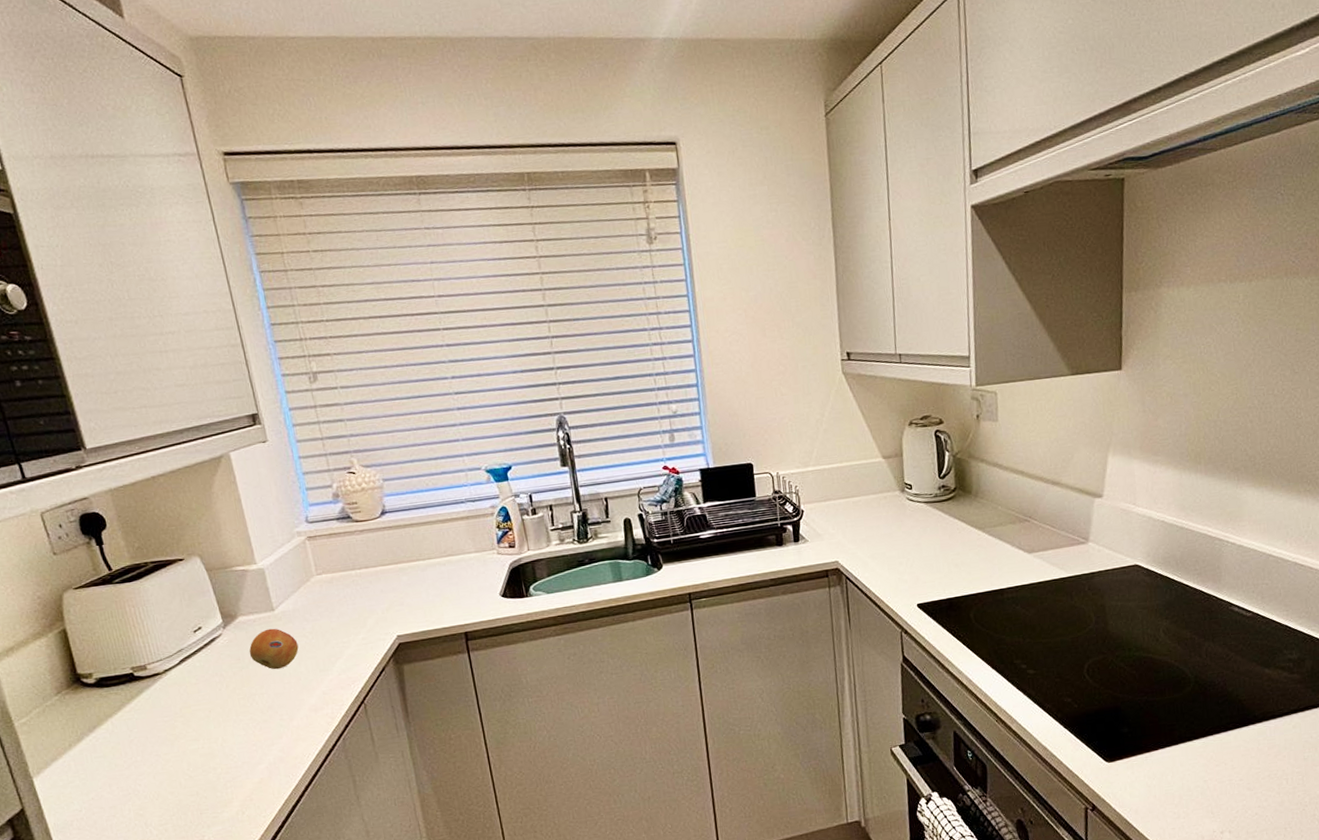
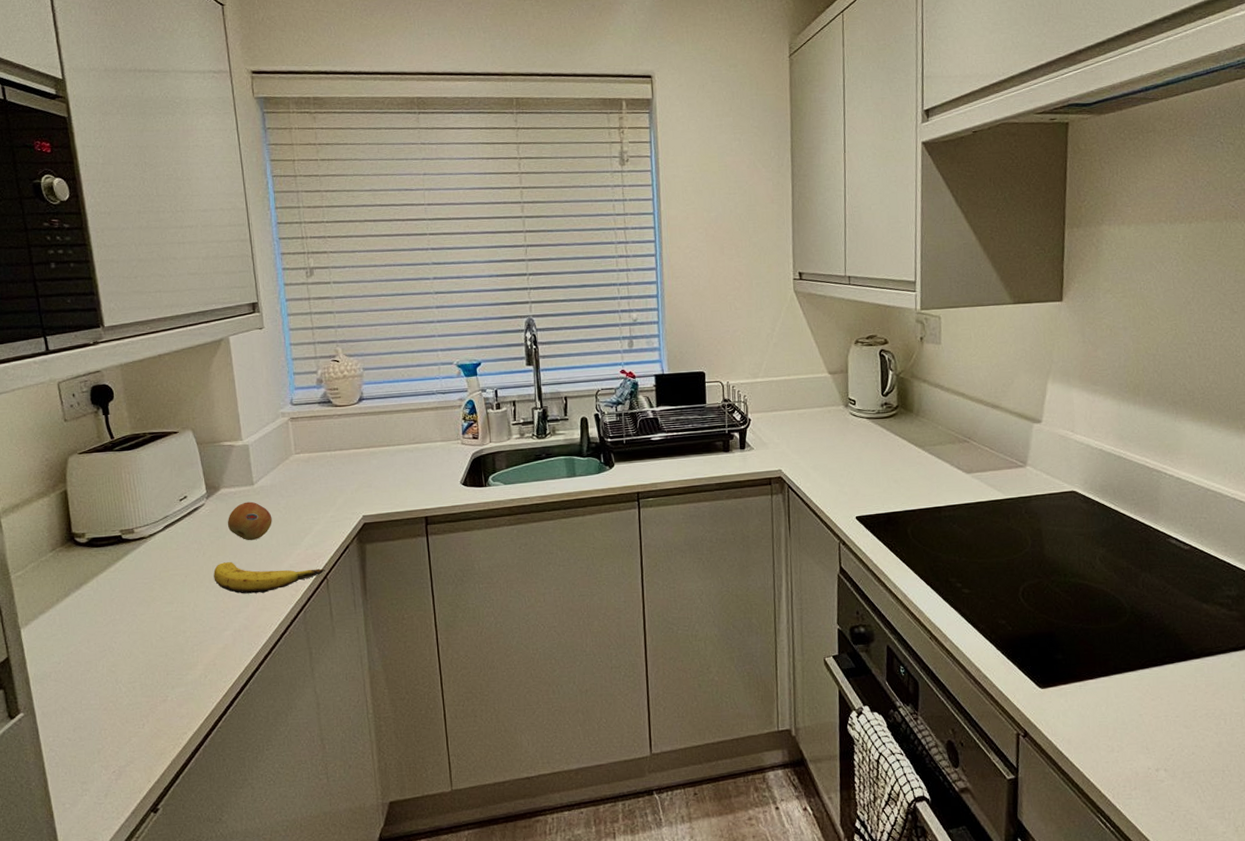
banana: none [240,693,363,726] -> present [213,562,326,594]

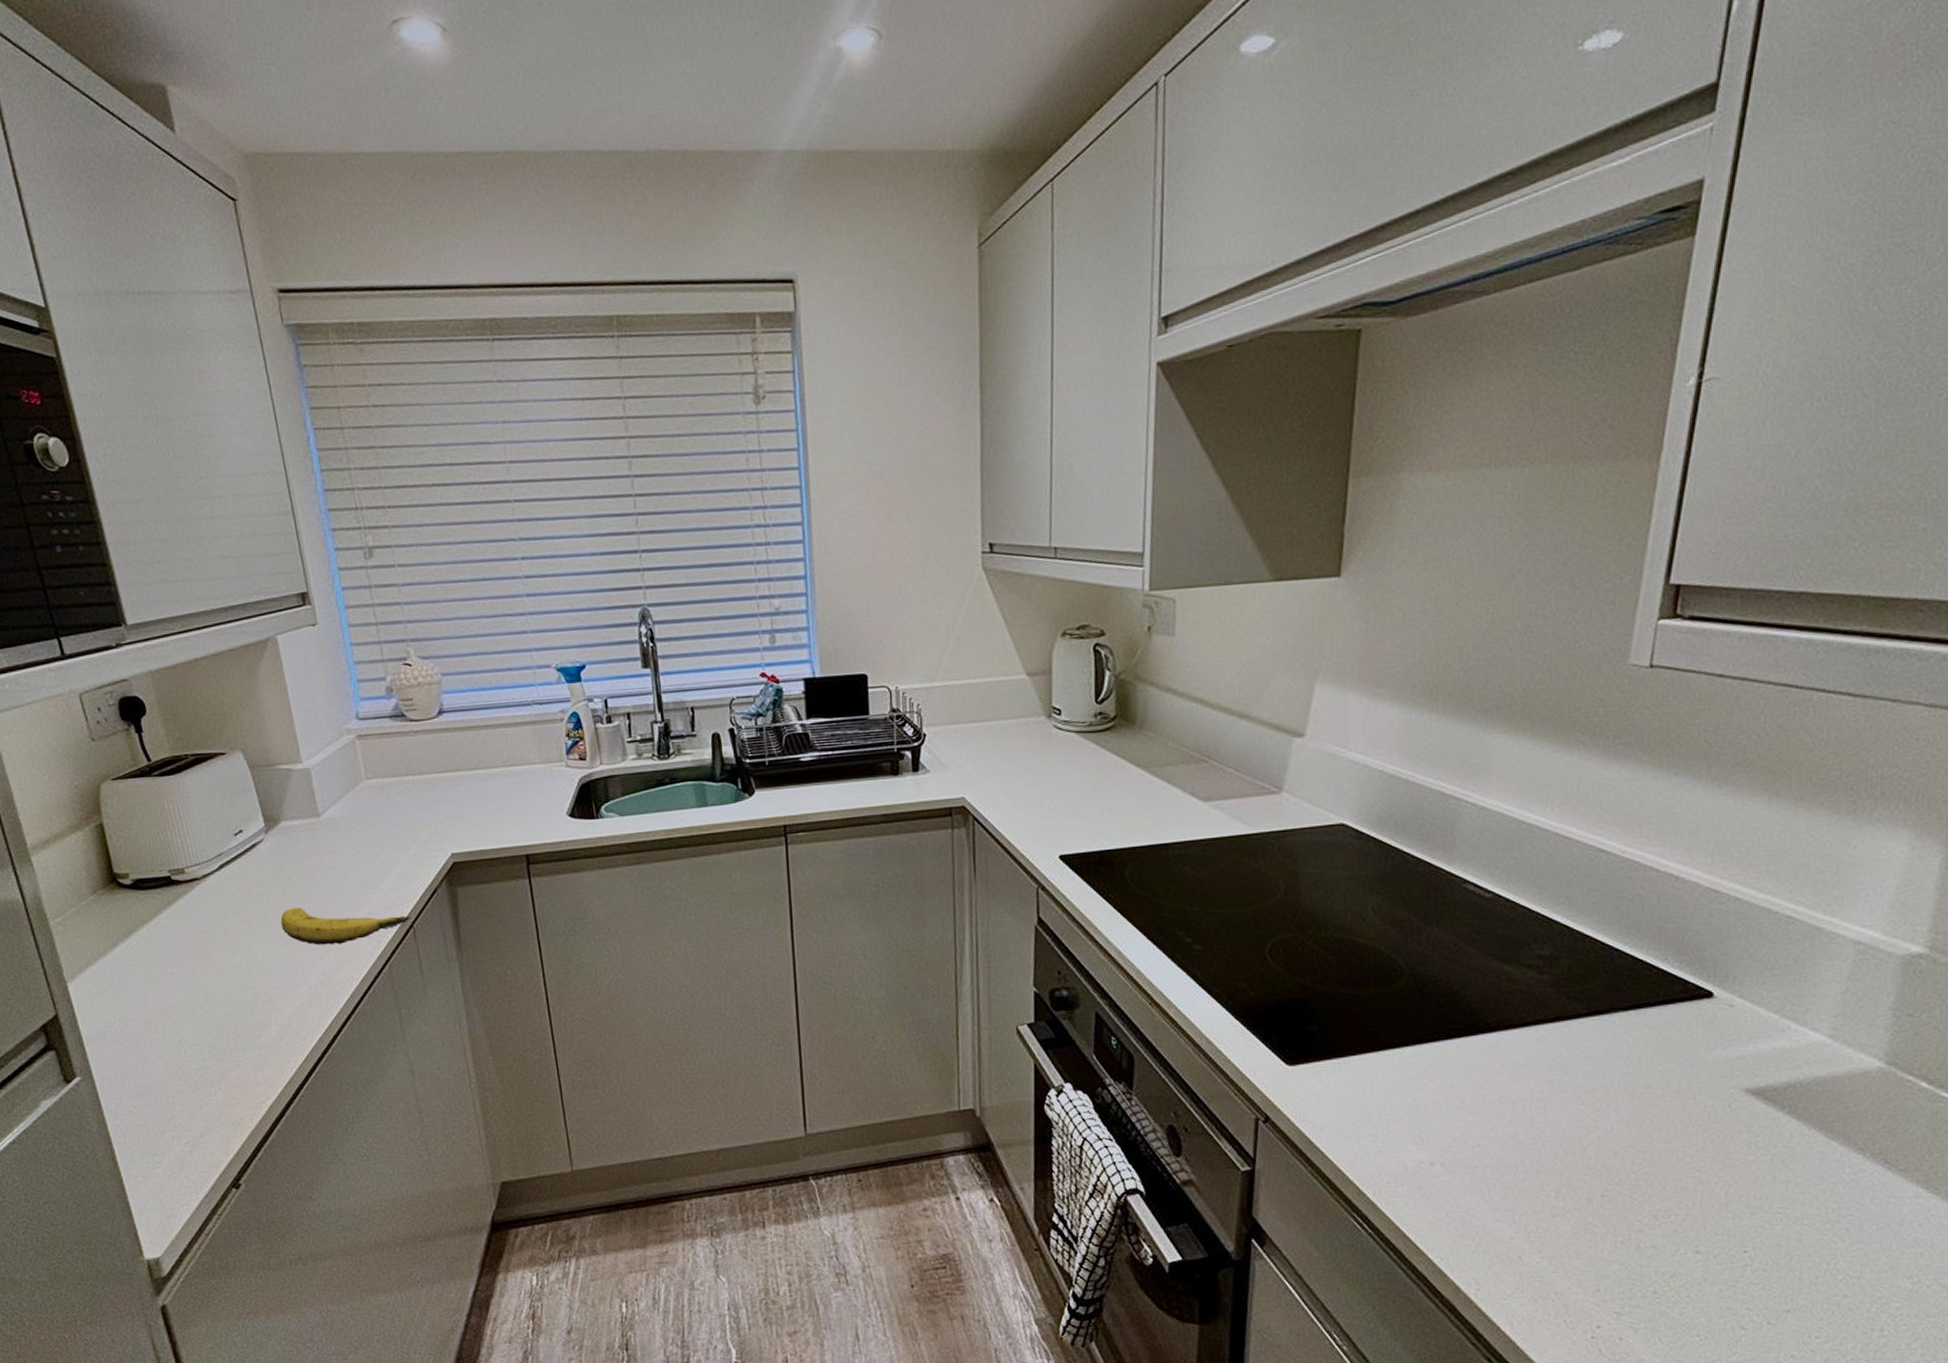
fruit: present [227,501,272,541] -> none [291,836,345,883]

